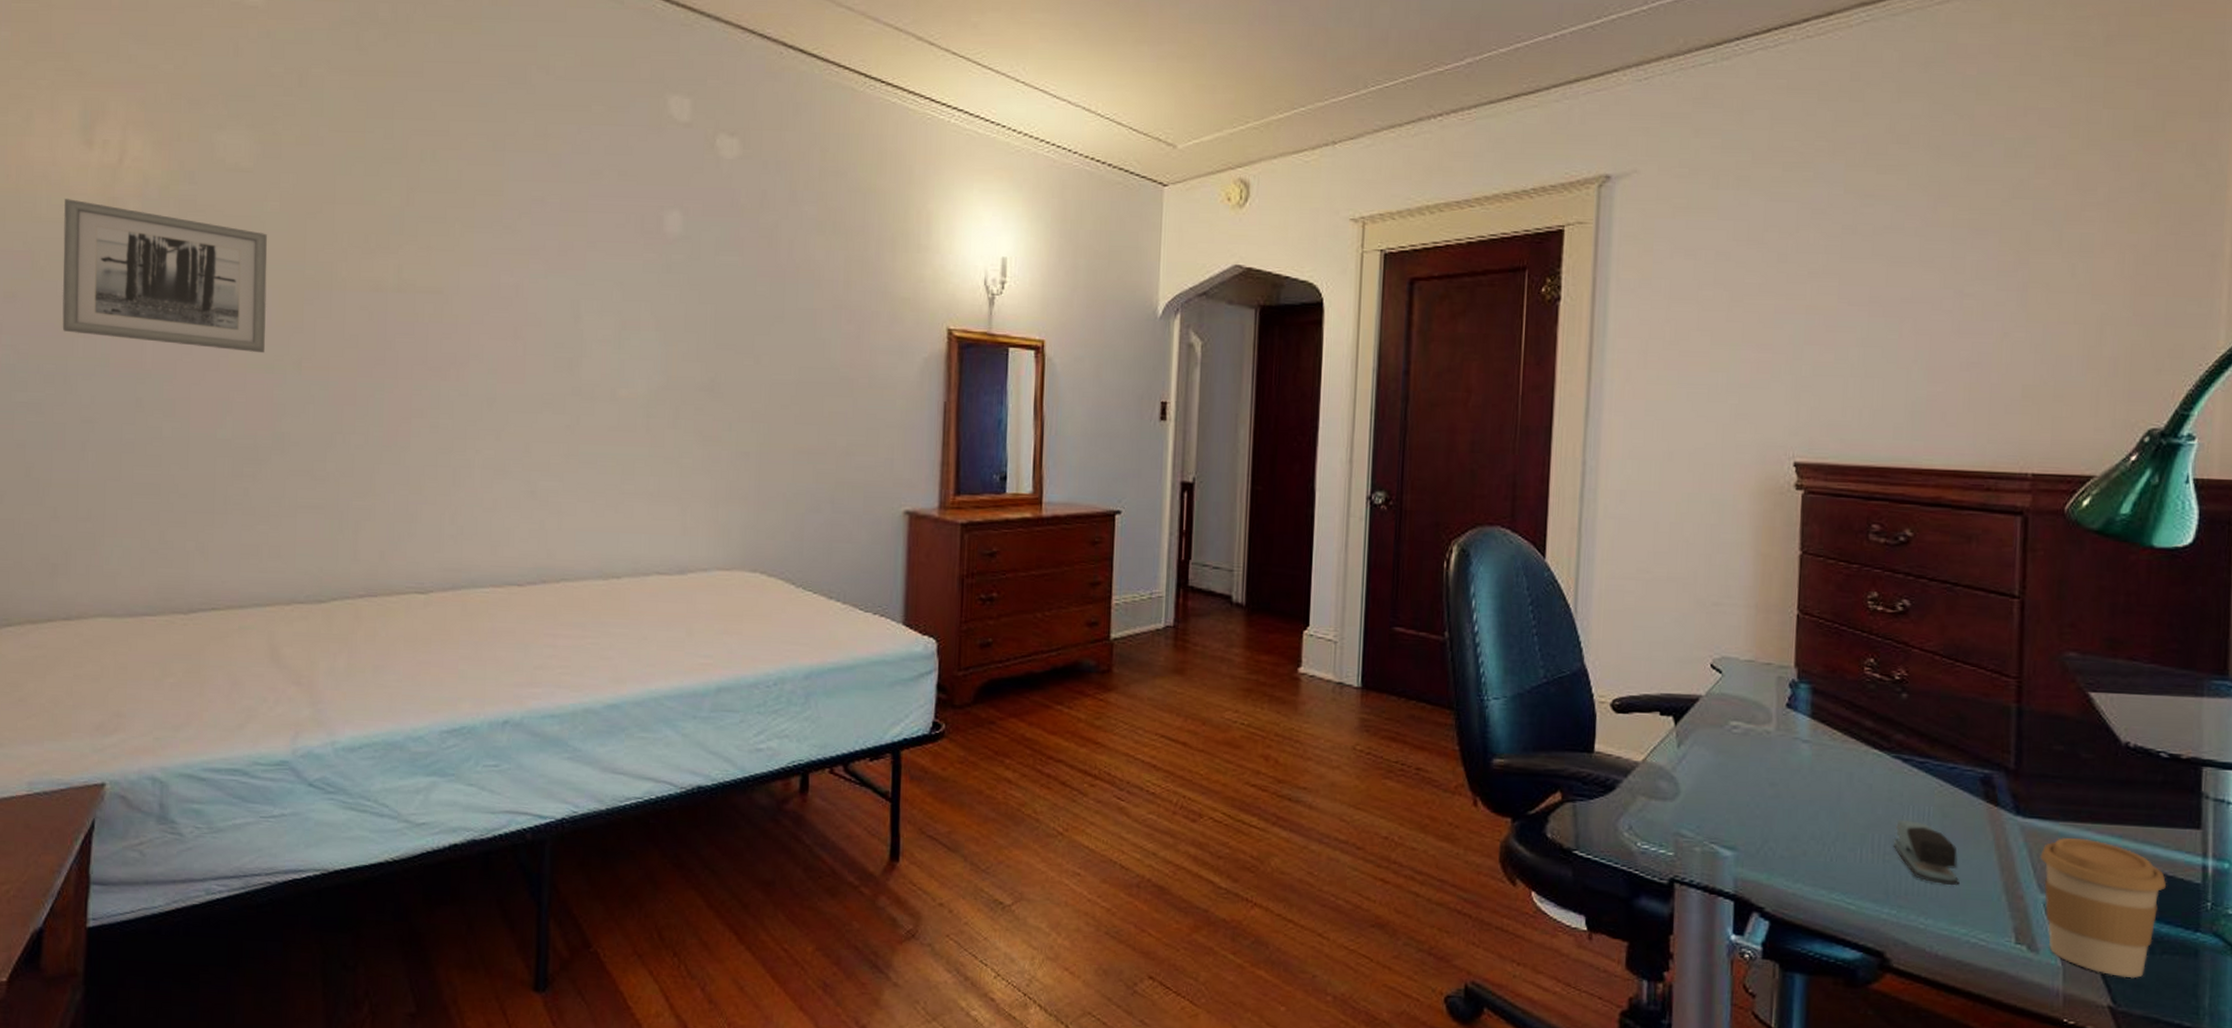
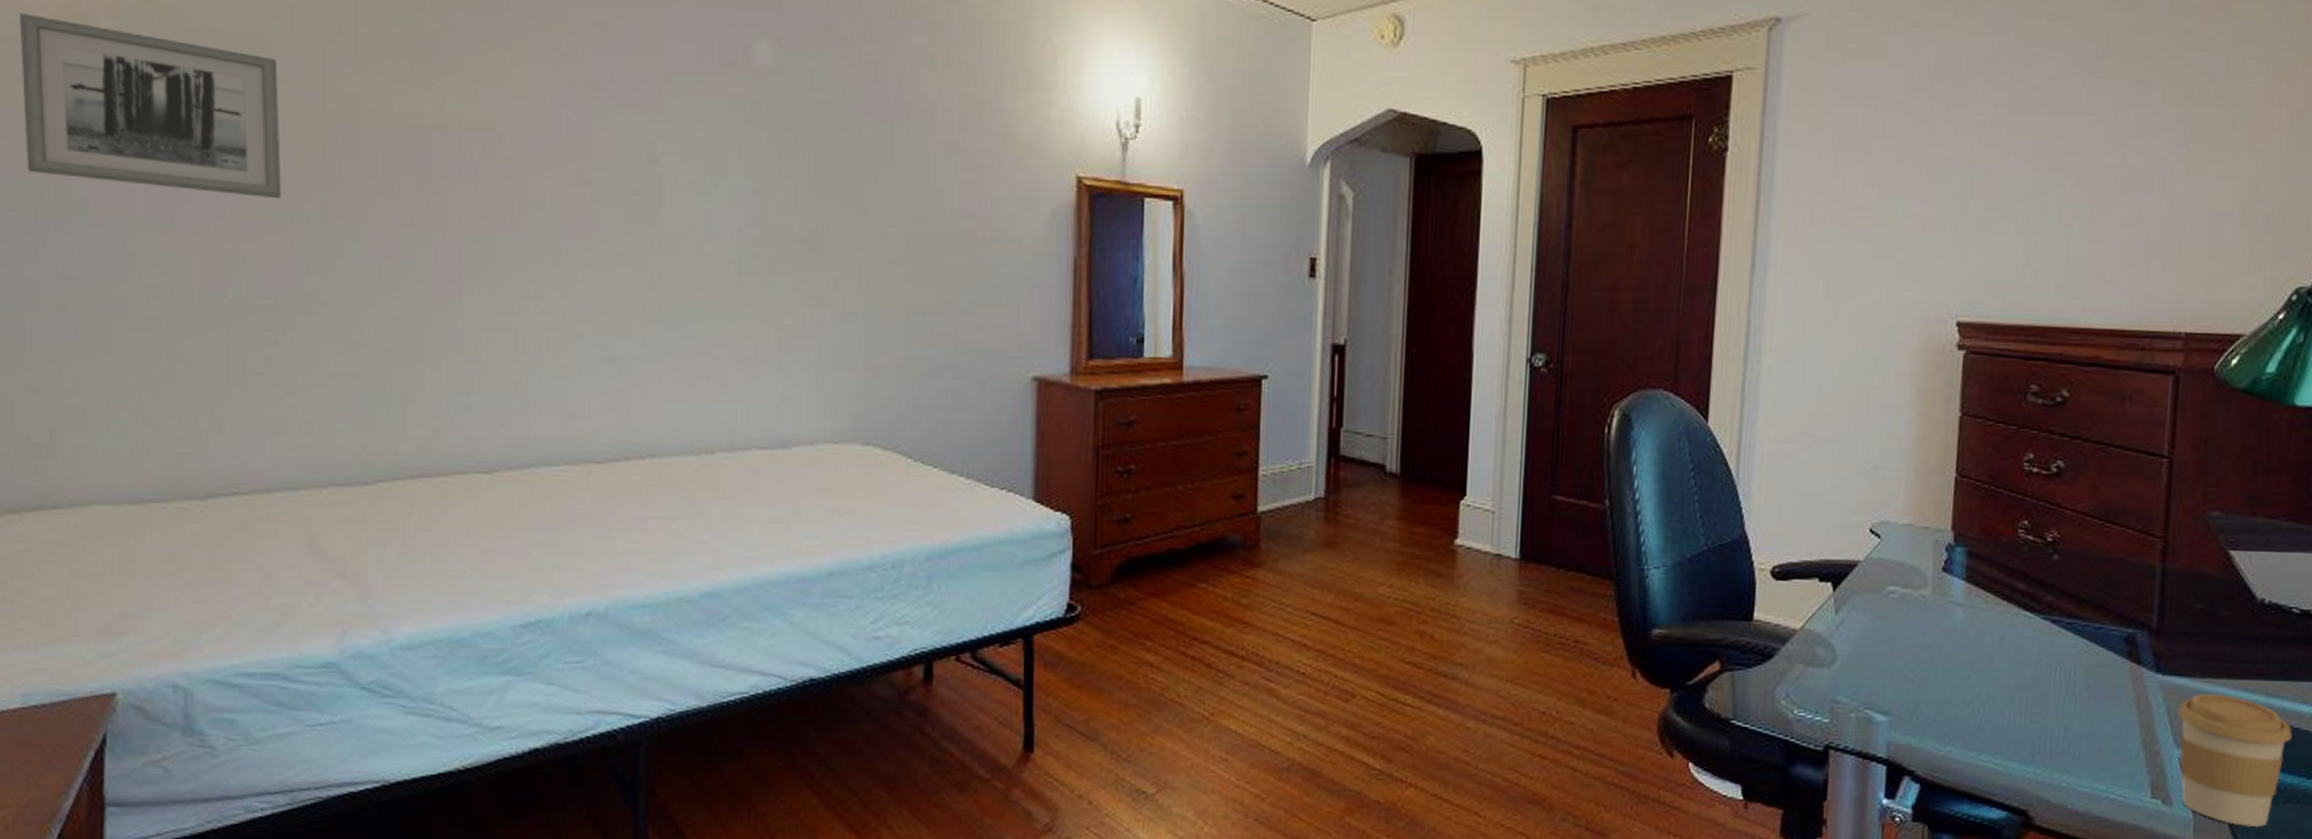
stapler: present [1893,819,1960,886] -> none [2040,680,2102,744]

